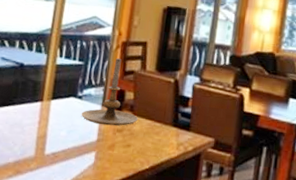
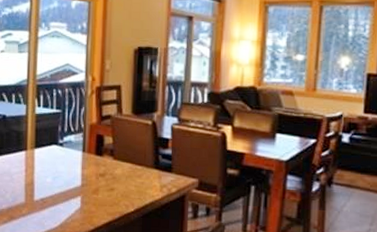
candle holder: present [81,58,139,126] -> none [63,103,120,171]

